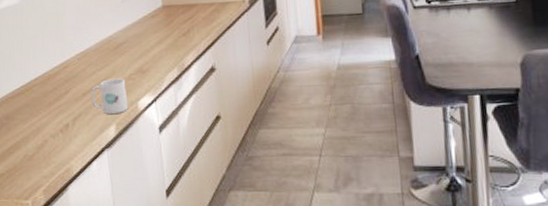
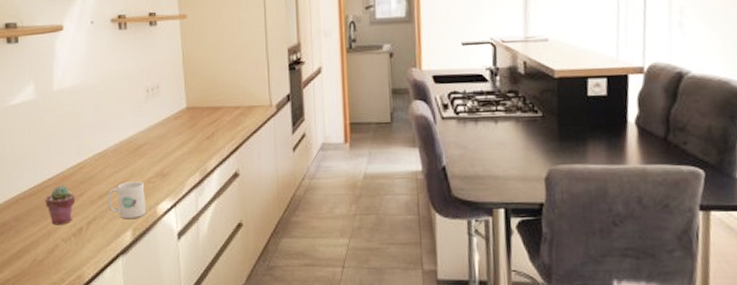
potted succulent: none [33,84,61,122] -> present [45,185,76,225]

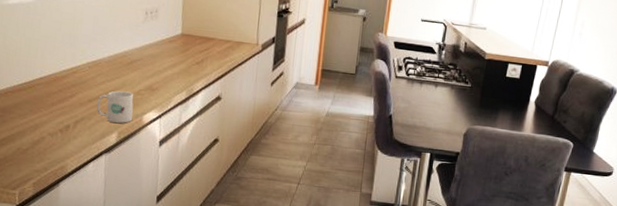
potted succulent: present [45,185,76,225] -> none [34,85,66,121]

